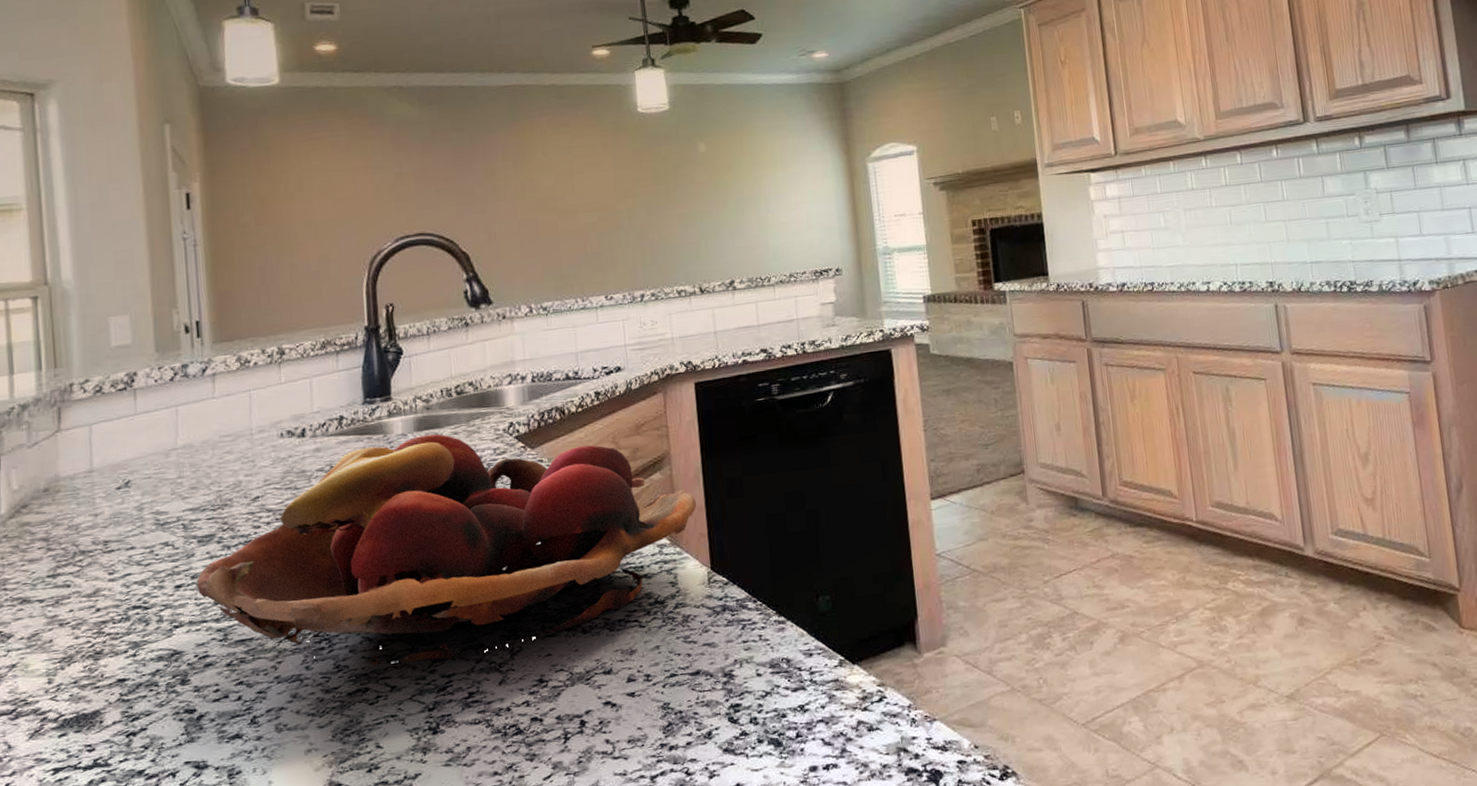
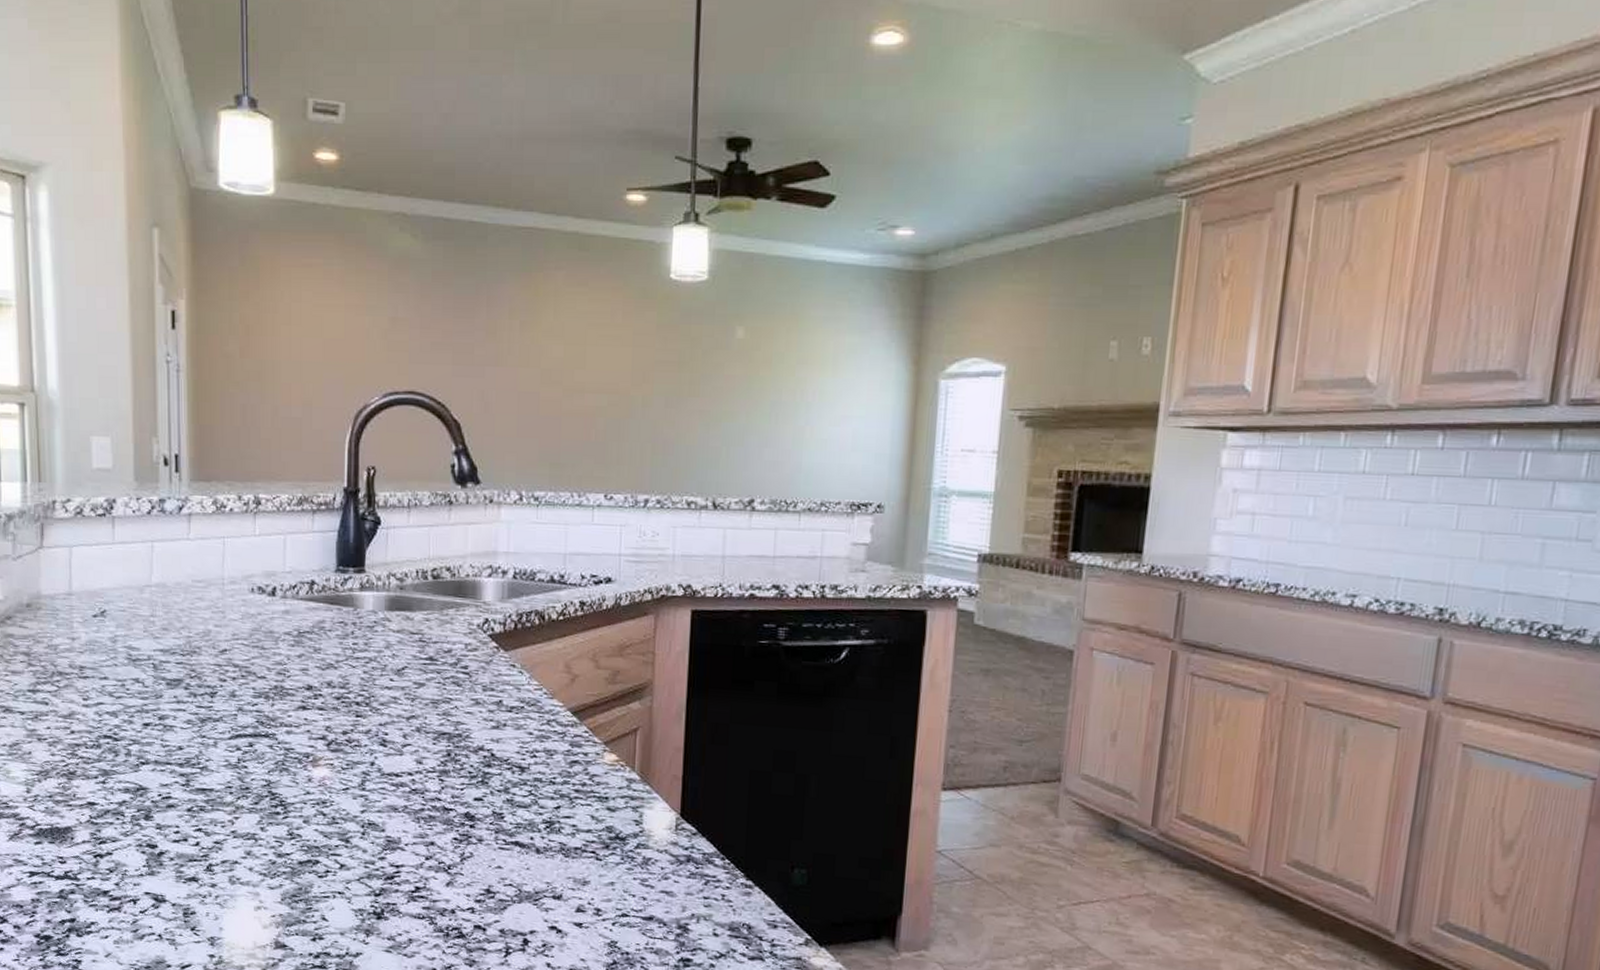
fruit basket: present [196,434,697,666] -> none [163,616,675,853]

